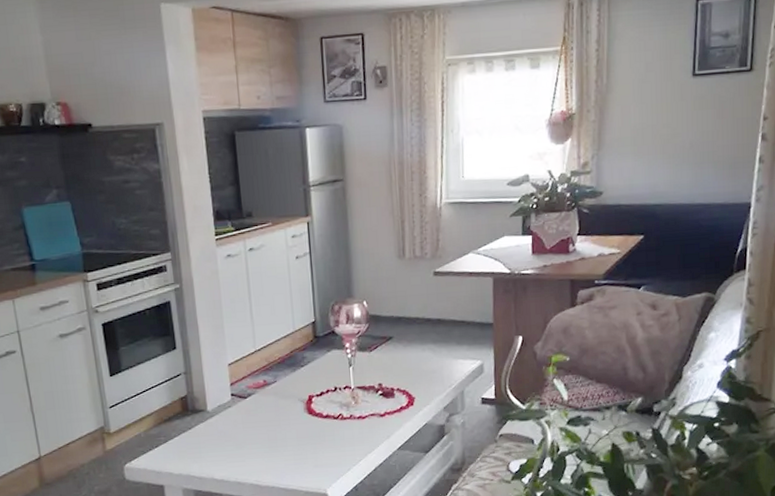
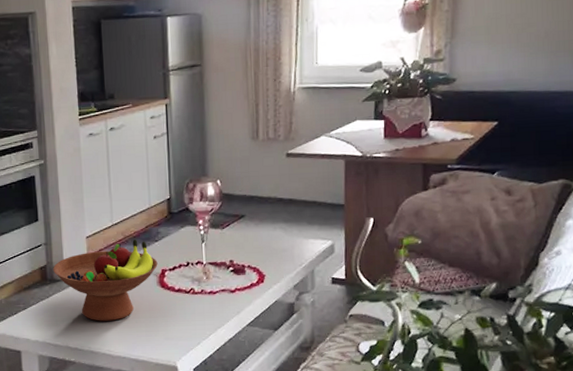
fruit bowl: none [194,365,305,452] -> present [53,239,158,321]

